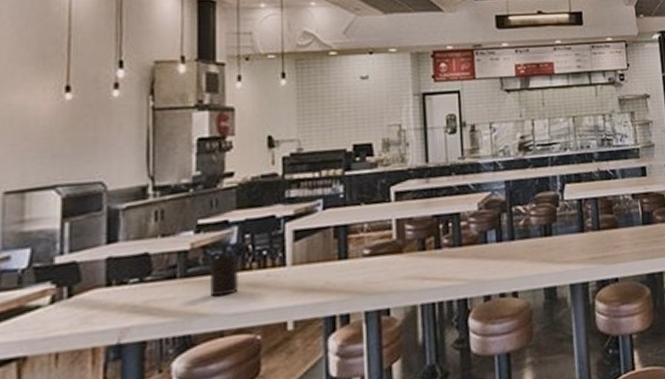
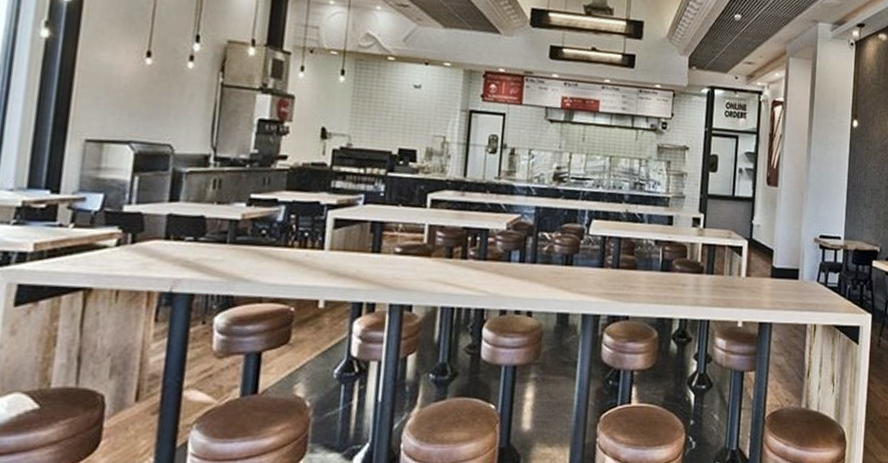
cup: present [210,253,240,297] -> none [254,229,284,267]

